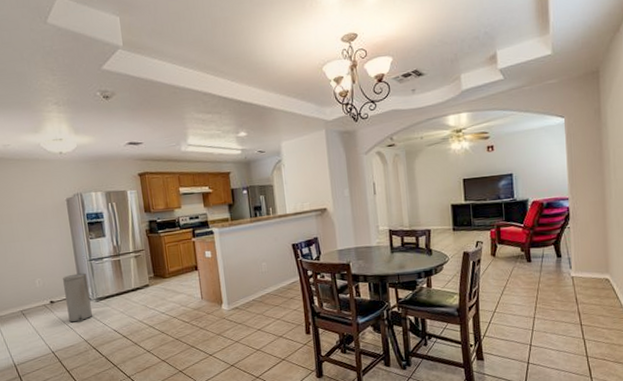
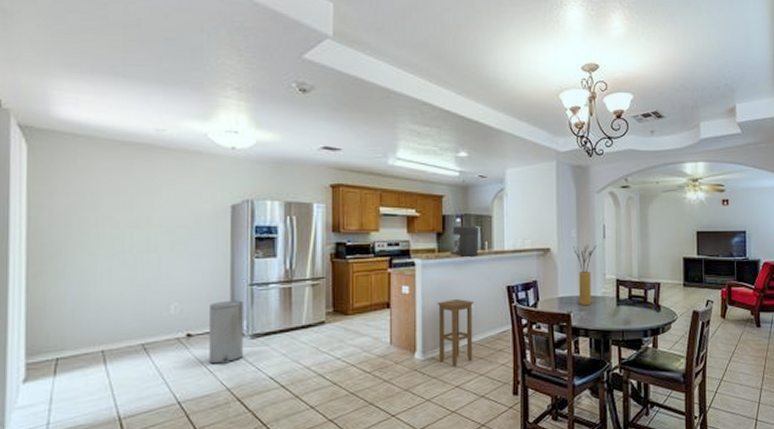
stool: none [235,258,270,315] -> present [437,299,473,368]
coffee maker: none [241,195,265,223] -> present [450,226,479,256]
vase: none [348,201,368,256] -> present [574,244,596,306]

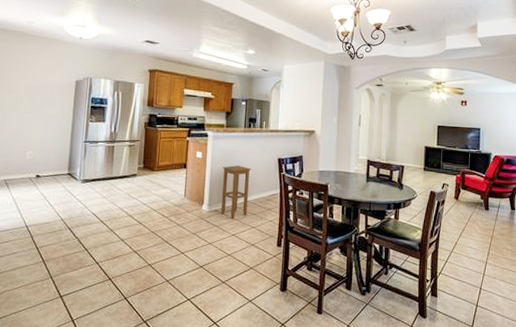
pedal bin: present [209,300,243,364] -> none [50,152,78,200]
coffee maker: present [450,226,479,256] -> none [235,108,259,133]
vase: present [574,244,596,306] -> none [334,129,353,180]

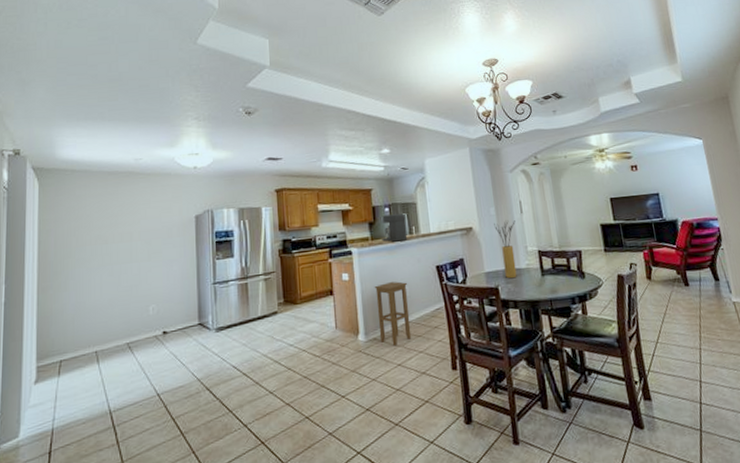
coffee maker: none [235,108,259,133] -> present [382,213,408,243]
vase: none [334,129,353,180] -> present [494,220,517,279]

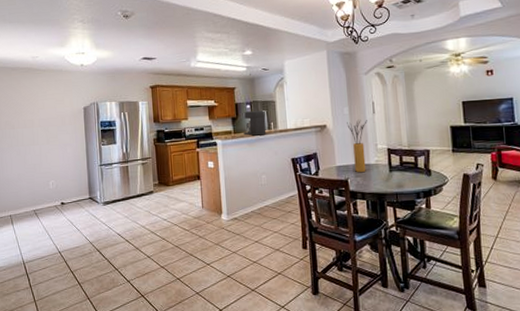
stool: present [374,281,412,347] -> none [236,171,268,226]

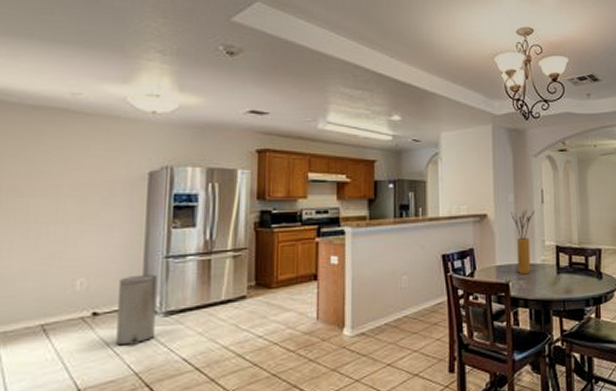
pedal bin: none [74,177,99,224] -> present [116,274,157,346]
coffee maker: present [243,110,267,136] -> none [382,192,412,224]

